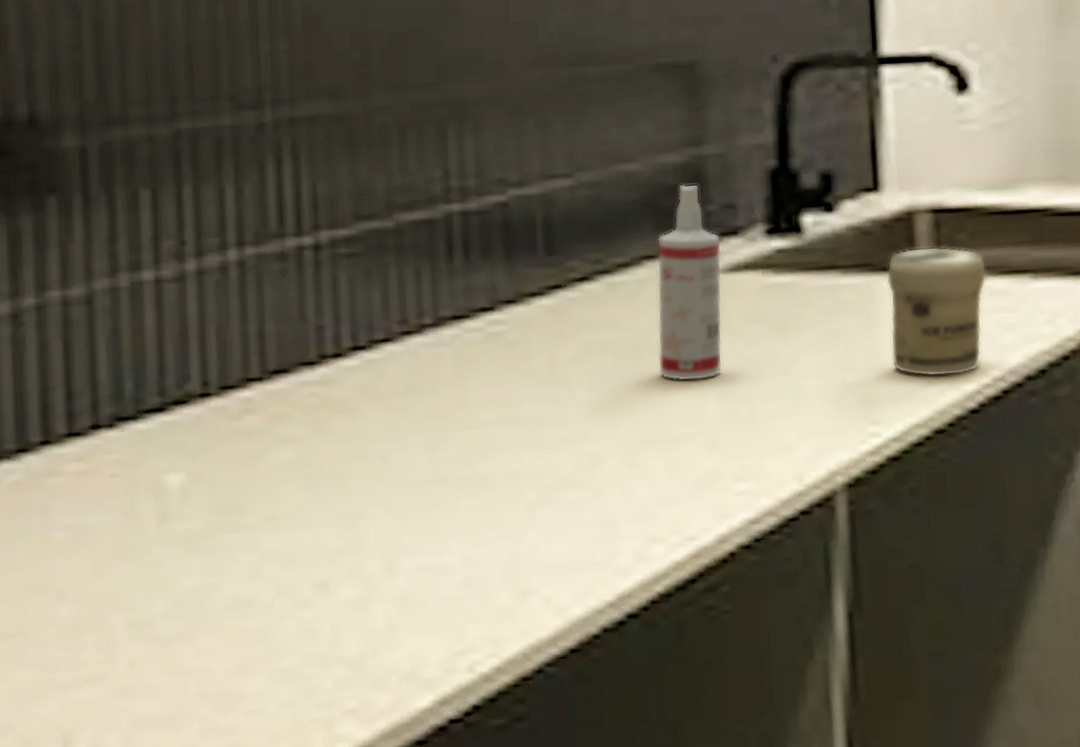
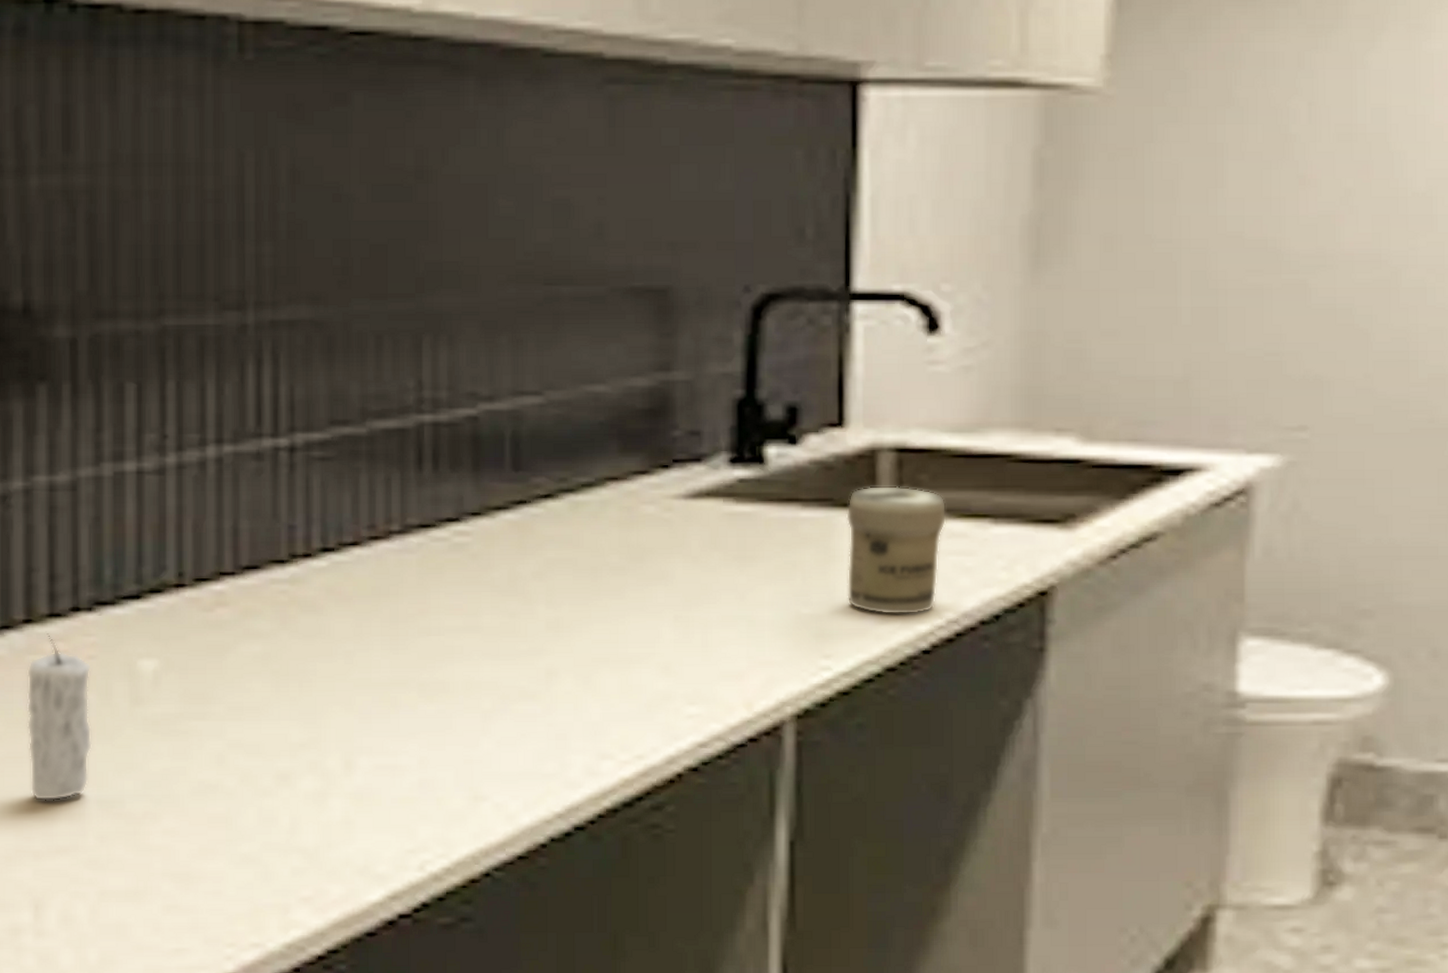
candle: none [45,454,118,630] -> present [26,633,92,801]
spray bottle: present [657,184,723,382] -> none [616,408,685,604]

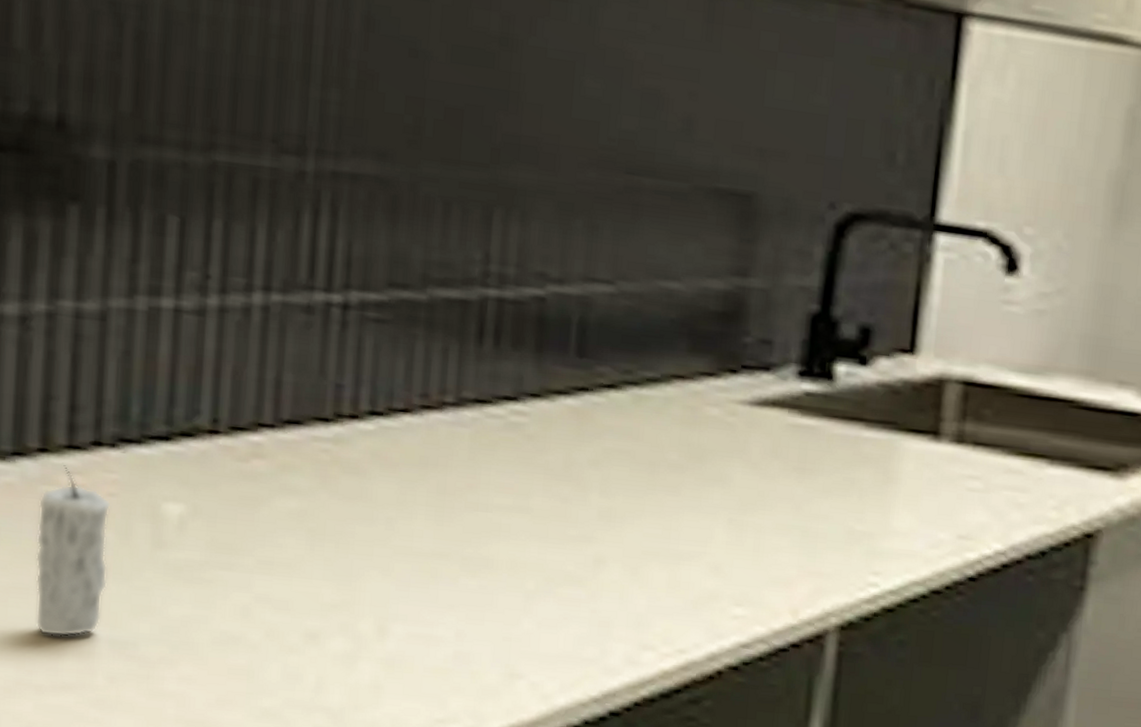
jar: present [846,485,947,615] -> none [901,414,1007,543]

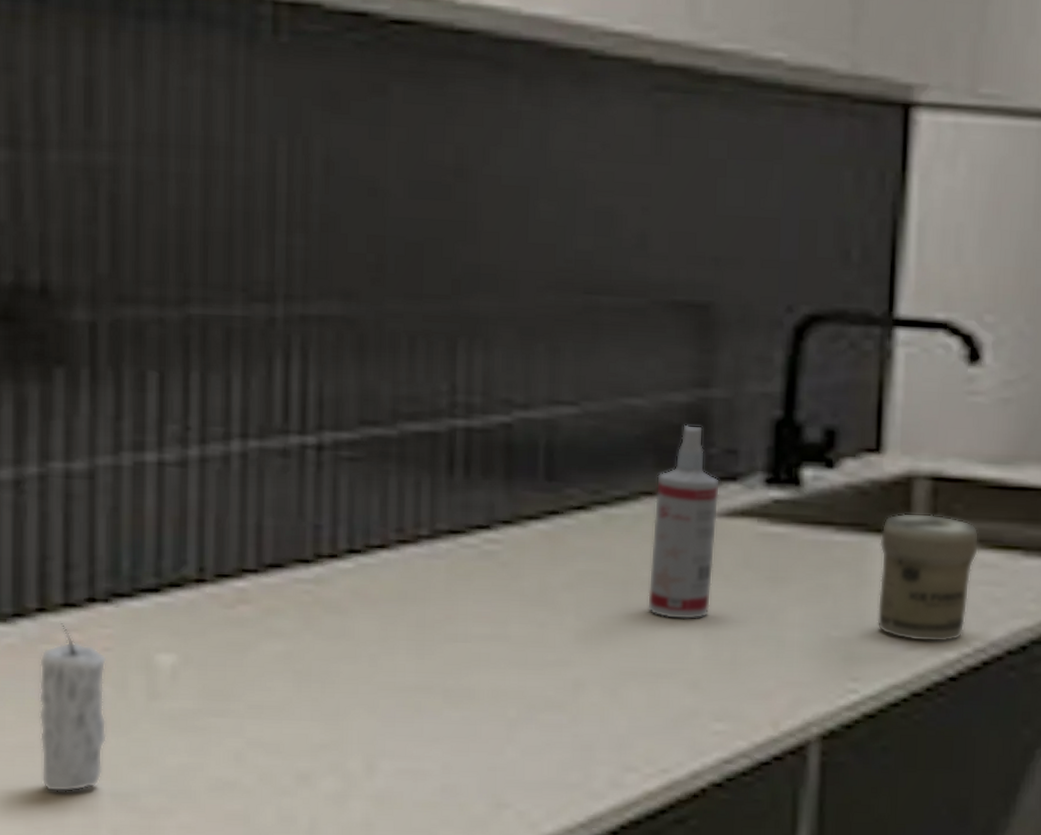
spray bottle: none [672,312,754,505] -> present [647,424,721,620]
jar: none [901,414,1007,543] -> present [877,512,979,643]

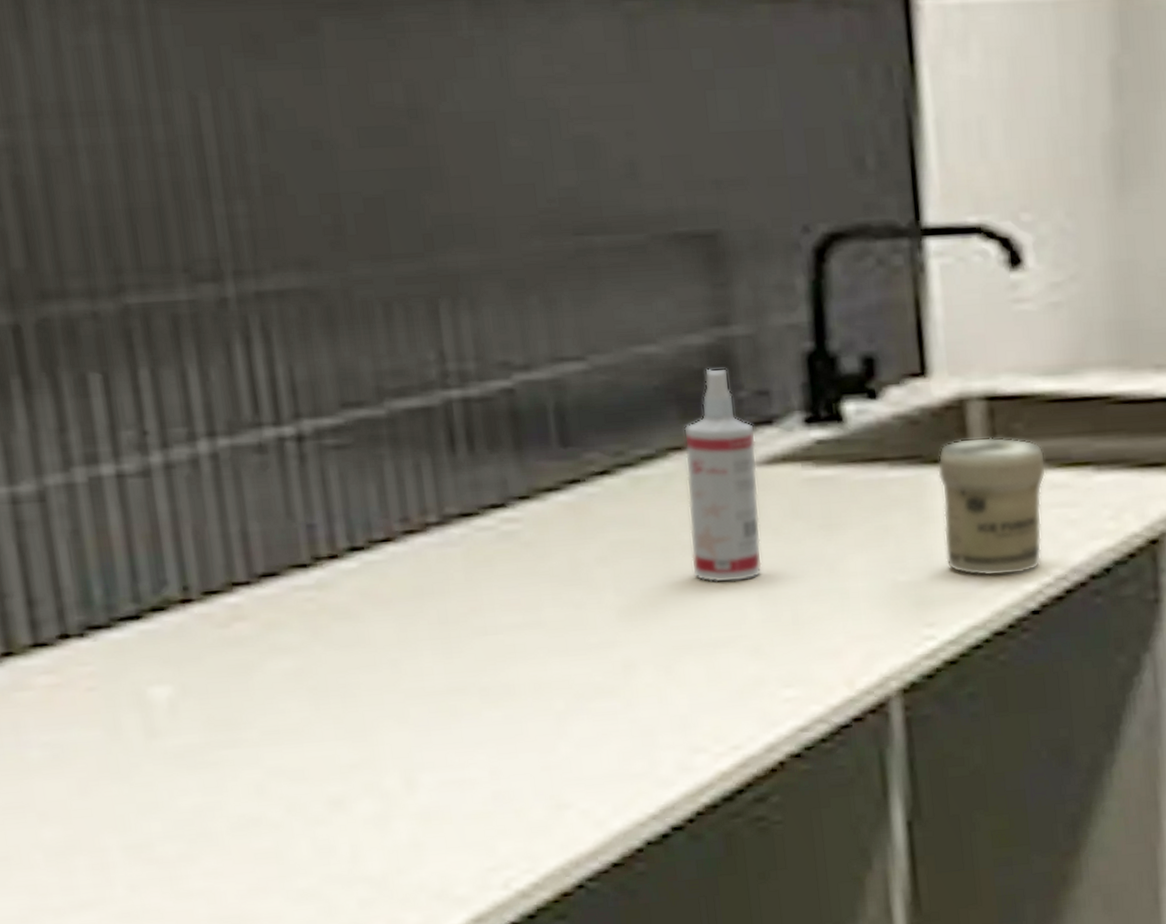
candle: present [38,623,107,792] -> none [14,666,108,853]

